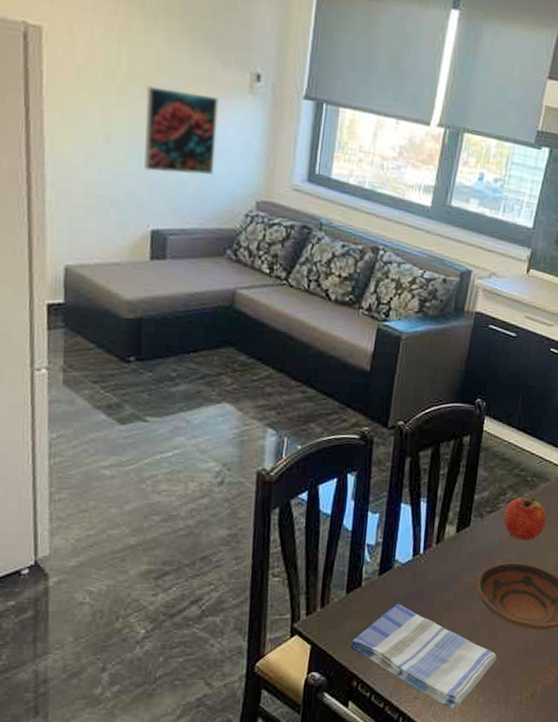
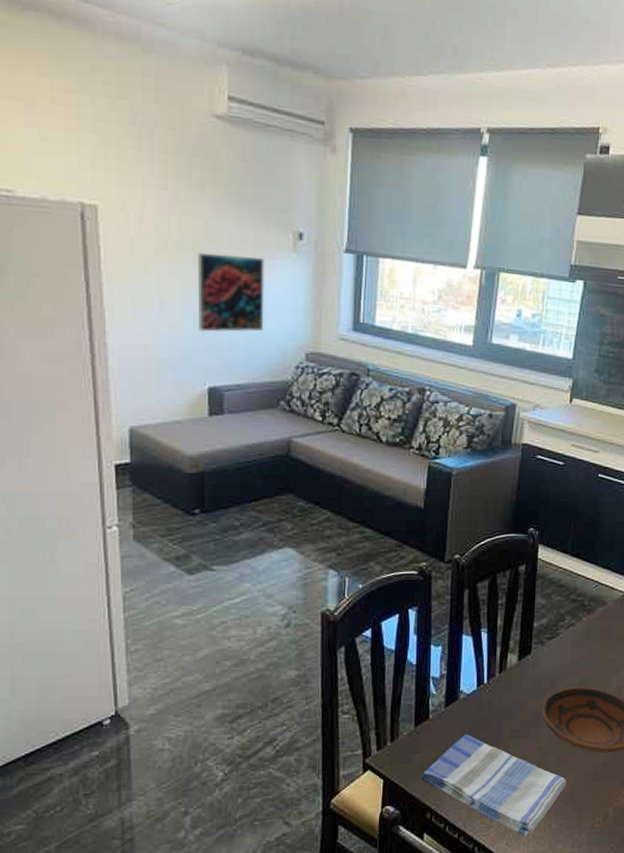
apple: present [503,498,547,541] -> none [563,622,607,665]

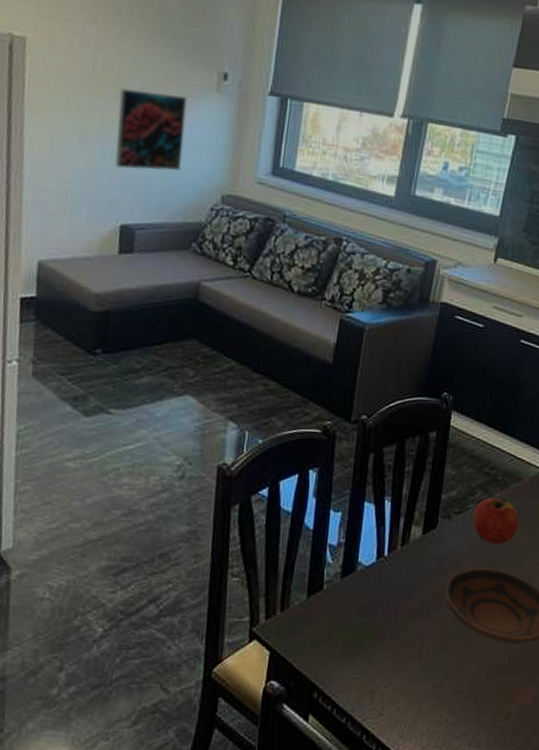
dish towel: present [421,734,566,836] -> none [310,609,467,729]
apple: none [563,622,607,665] -> present [472,498,520,545]

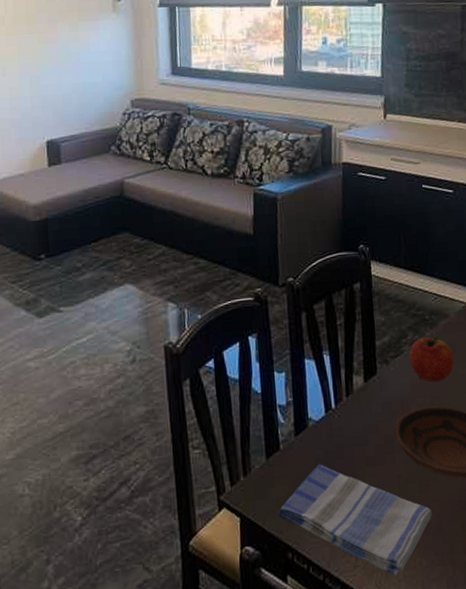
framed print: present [115,88,187,171] -> none [30,21,92,92]
dish towel: none [310,609,467,729] -> present [278,464,432,576]

